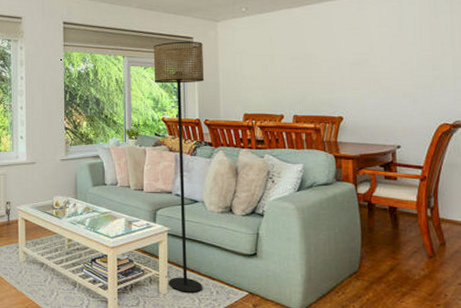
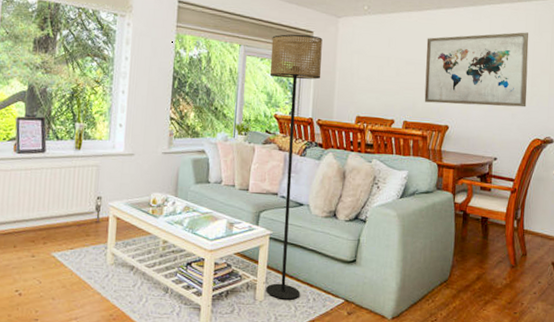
wall art: none [310,16,429,95] -> present [424,32,529,108]

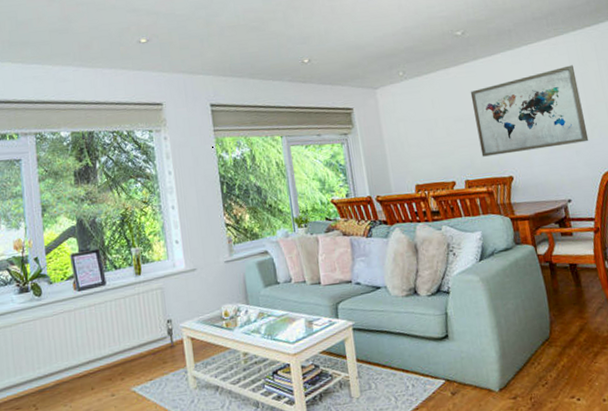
floor lamp: present [266,34,323,300] -> none [312,112,398,392]

